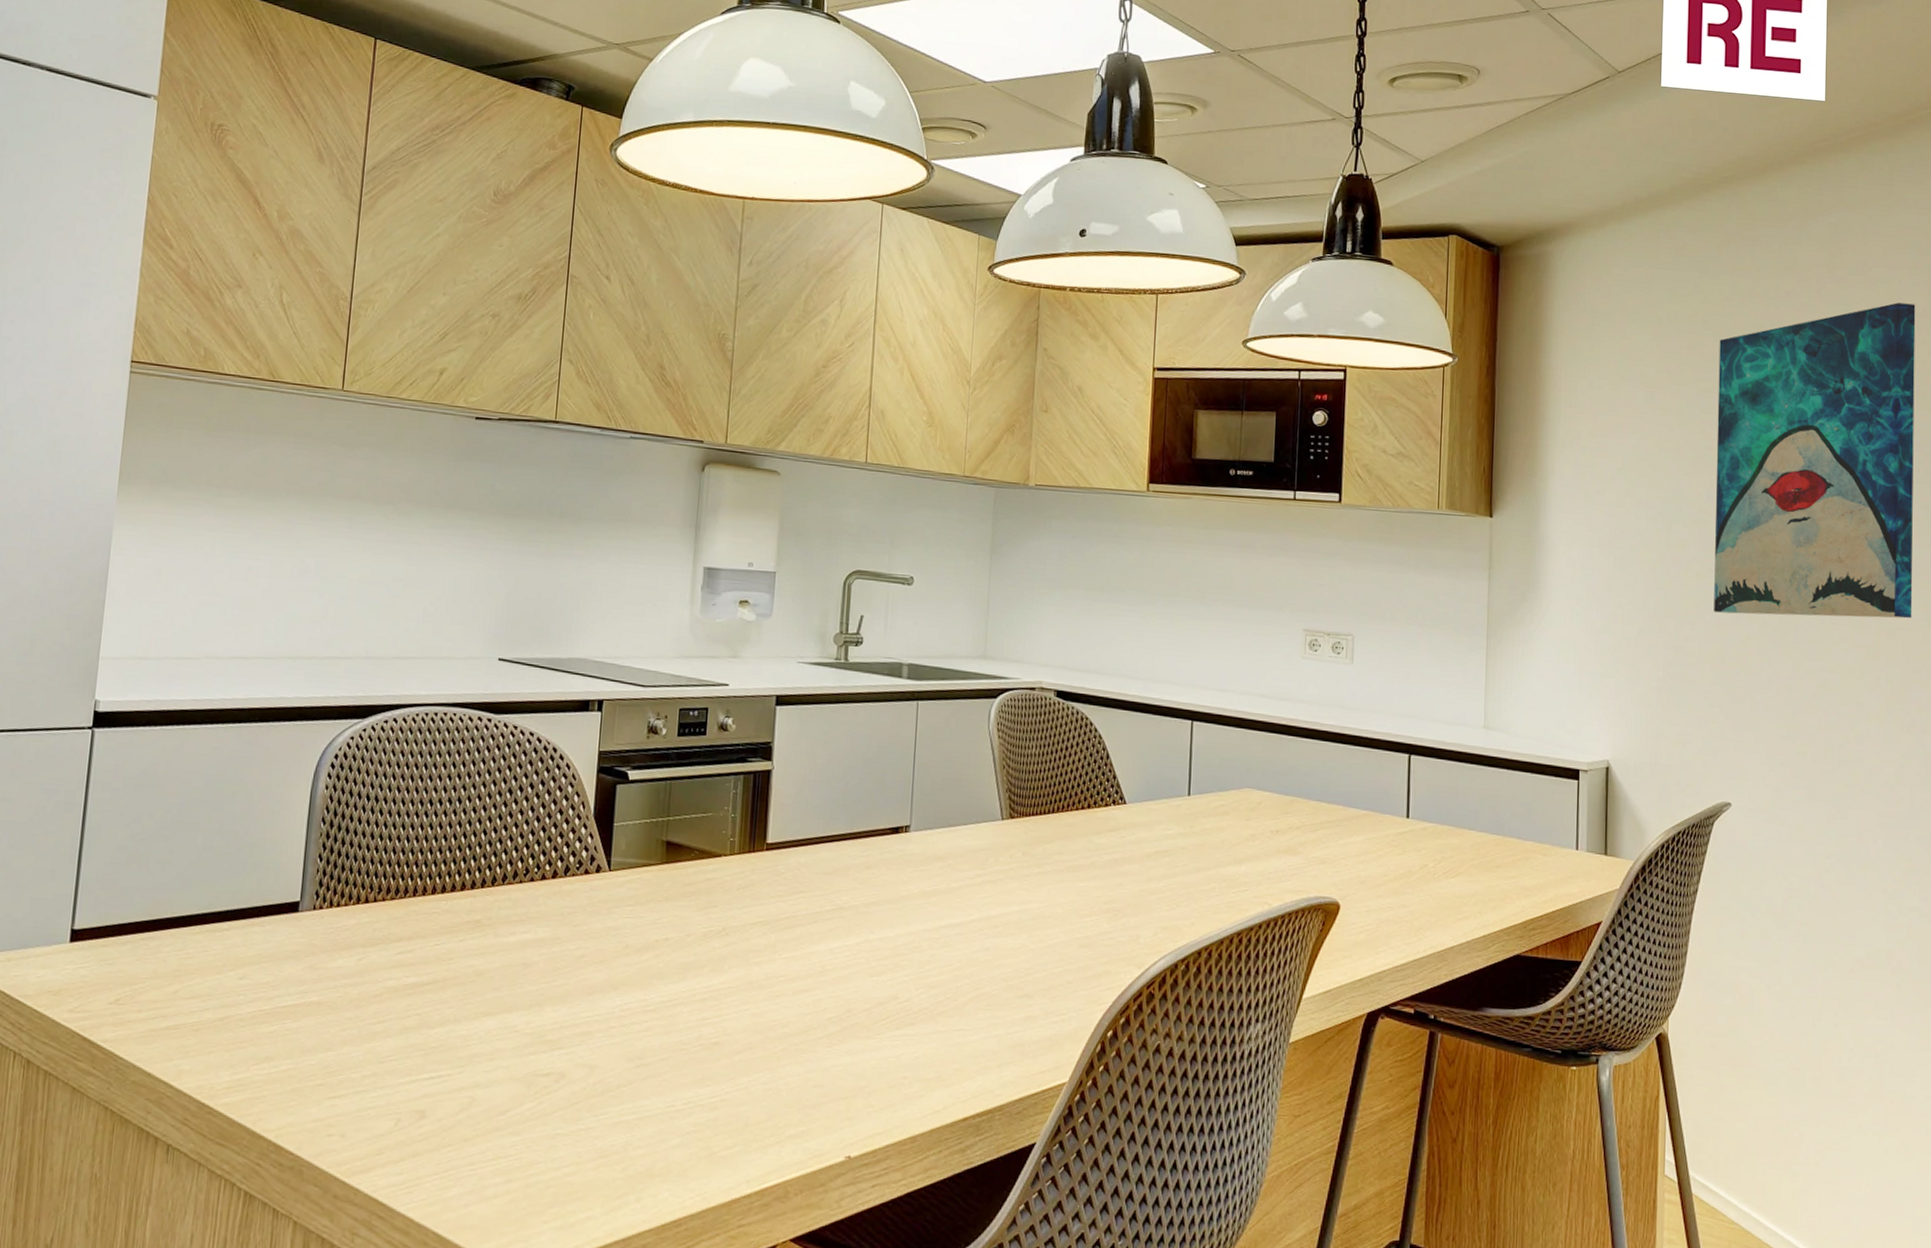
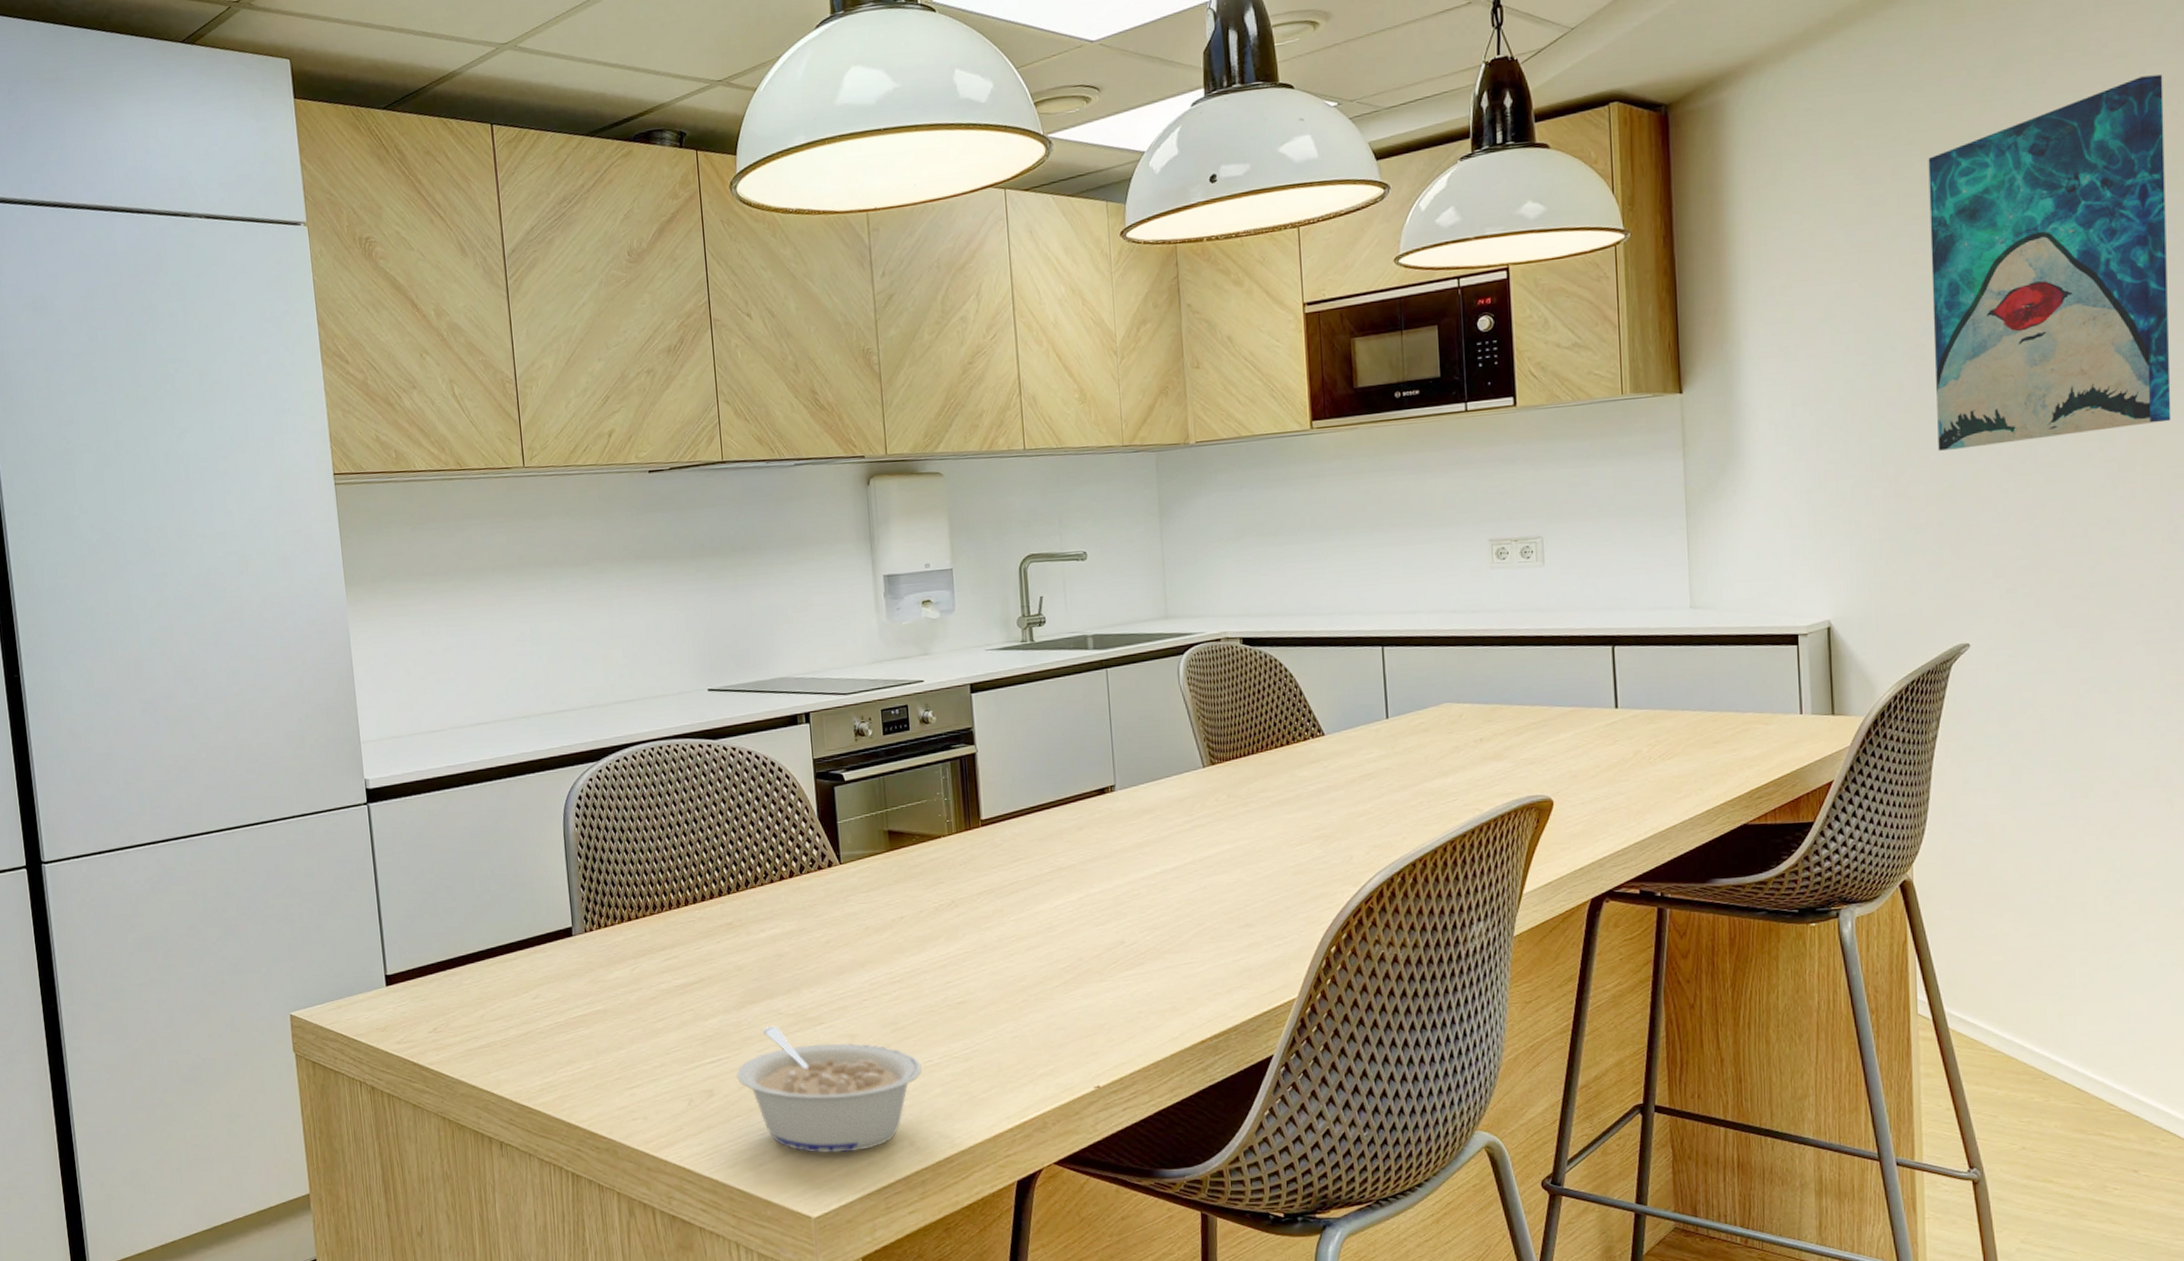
legume: none [455,1044,662,1203] -> present [736,1025,922,1153]

